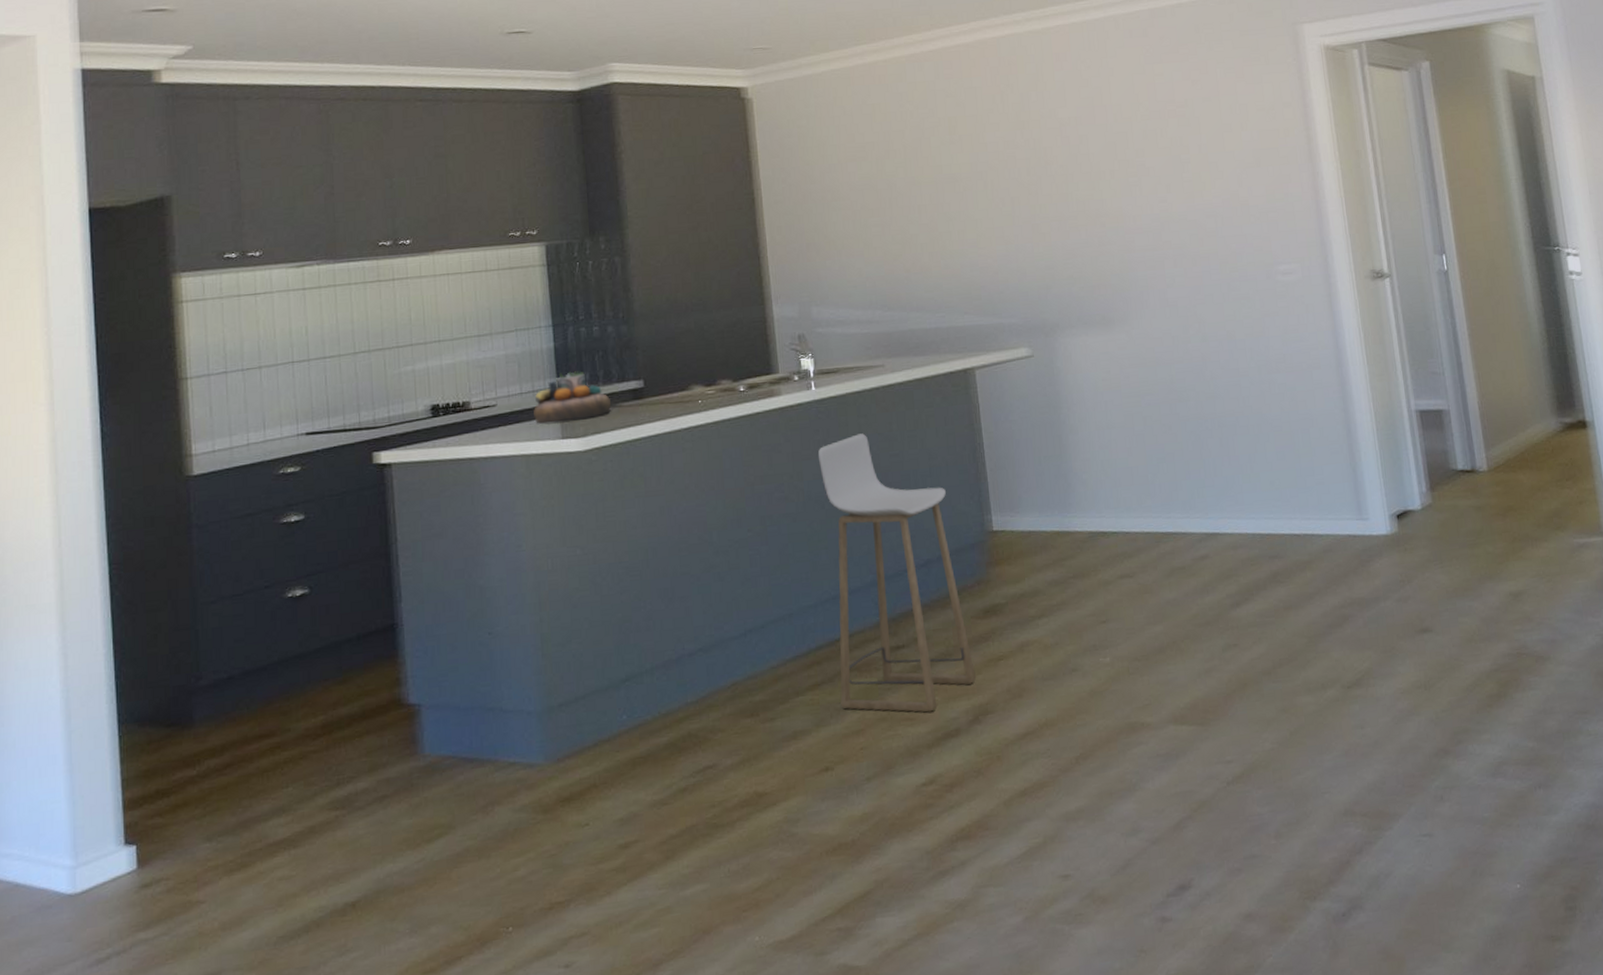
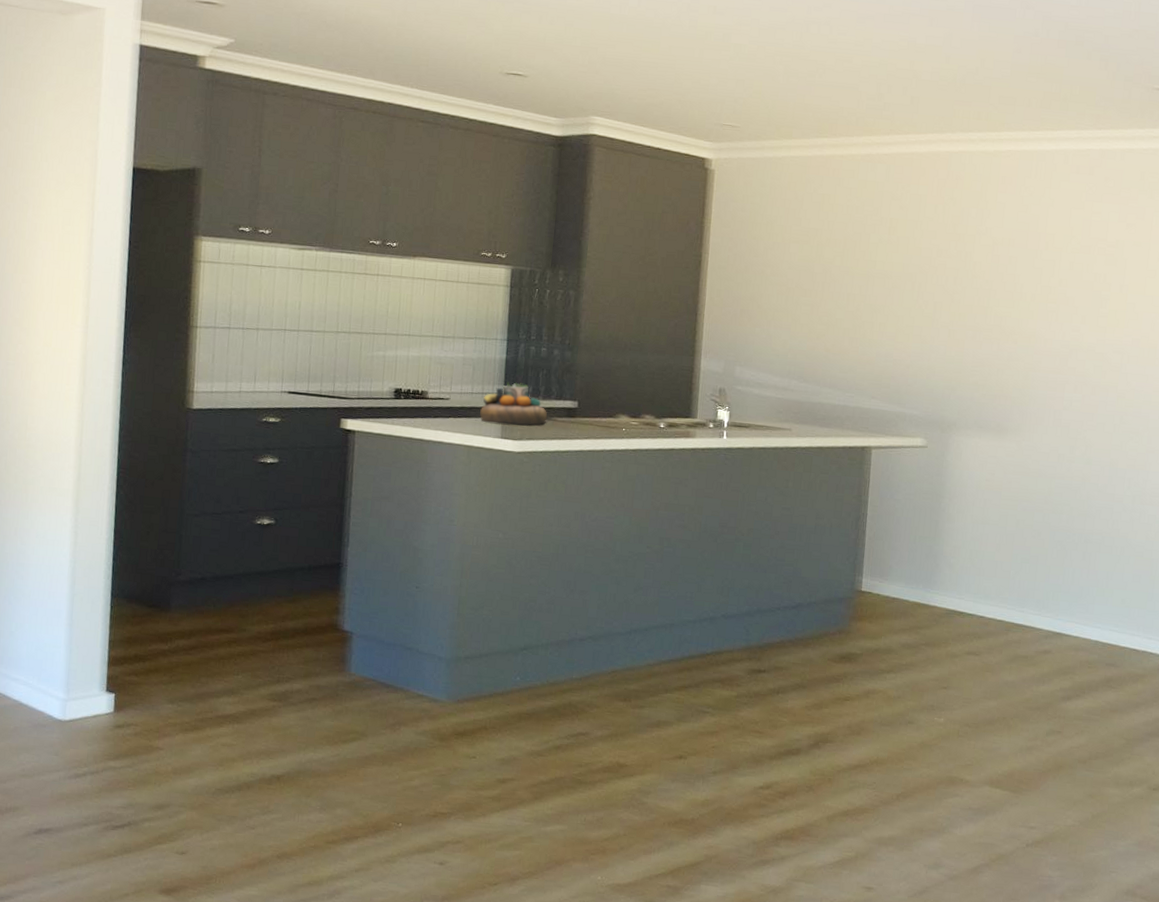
bar stool: present [817,433,976,713] -> none [702,484,826,730]

